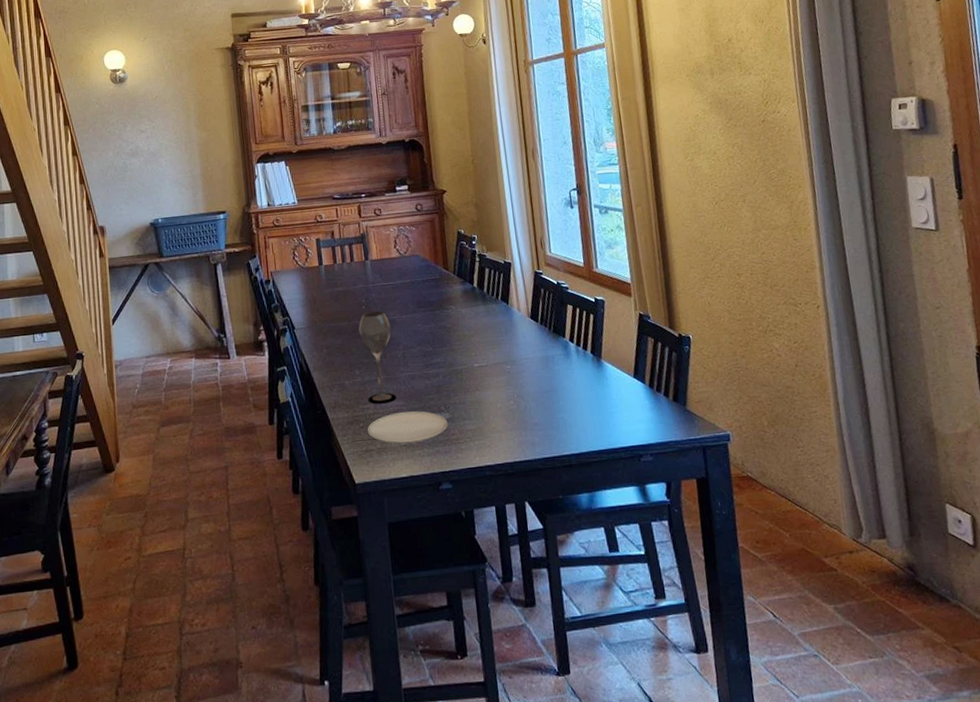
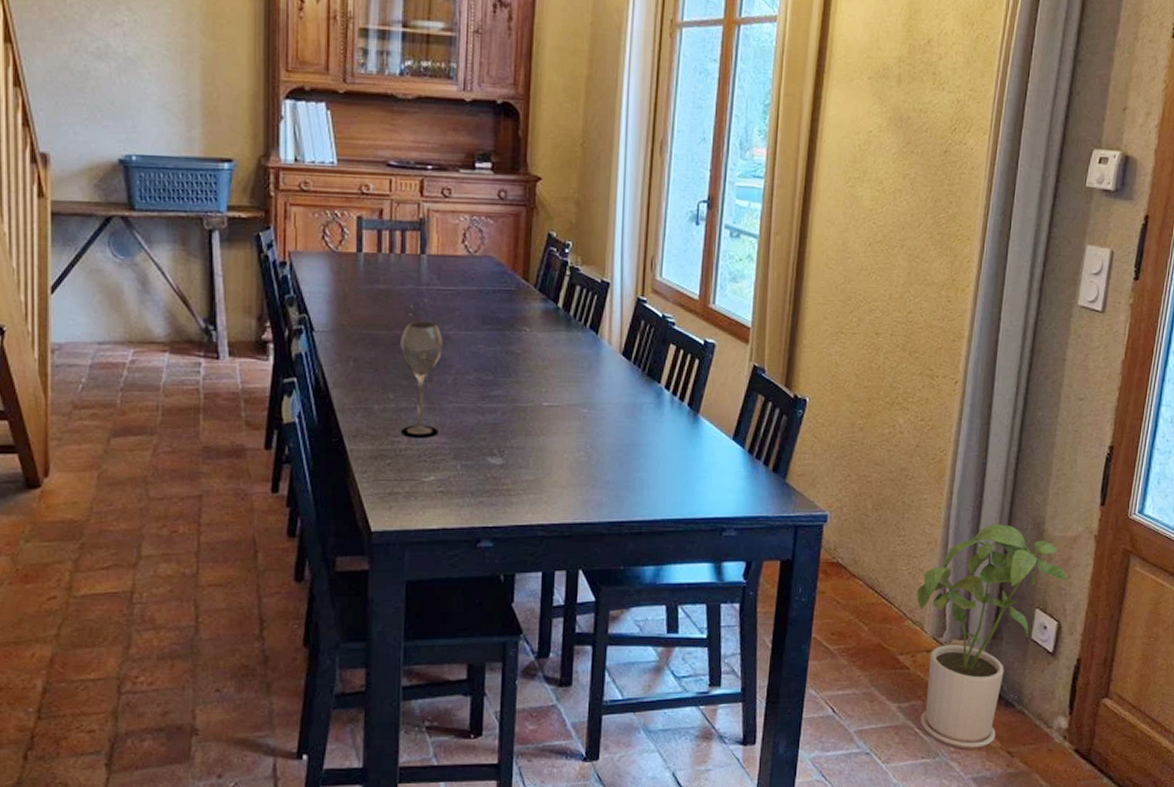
plate: present [368,411,448,444] -> none [396,452,499,489]
house plant: none [827,427,971,648] -> present [917,524,1069,751]

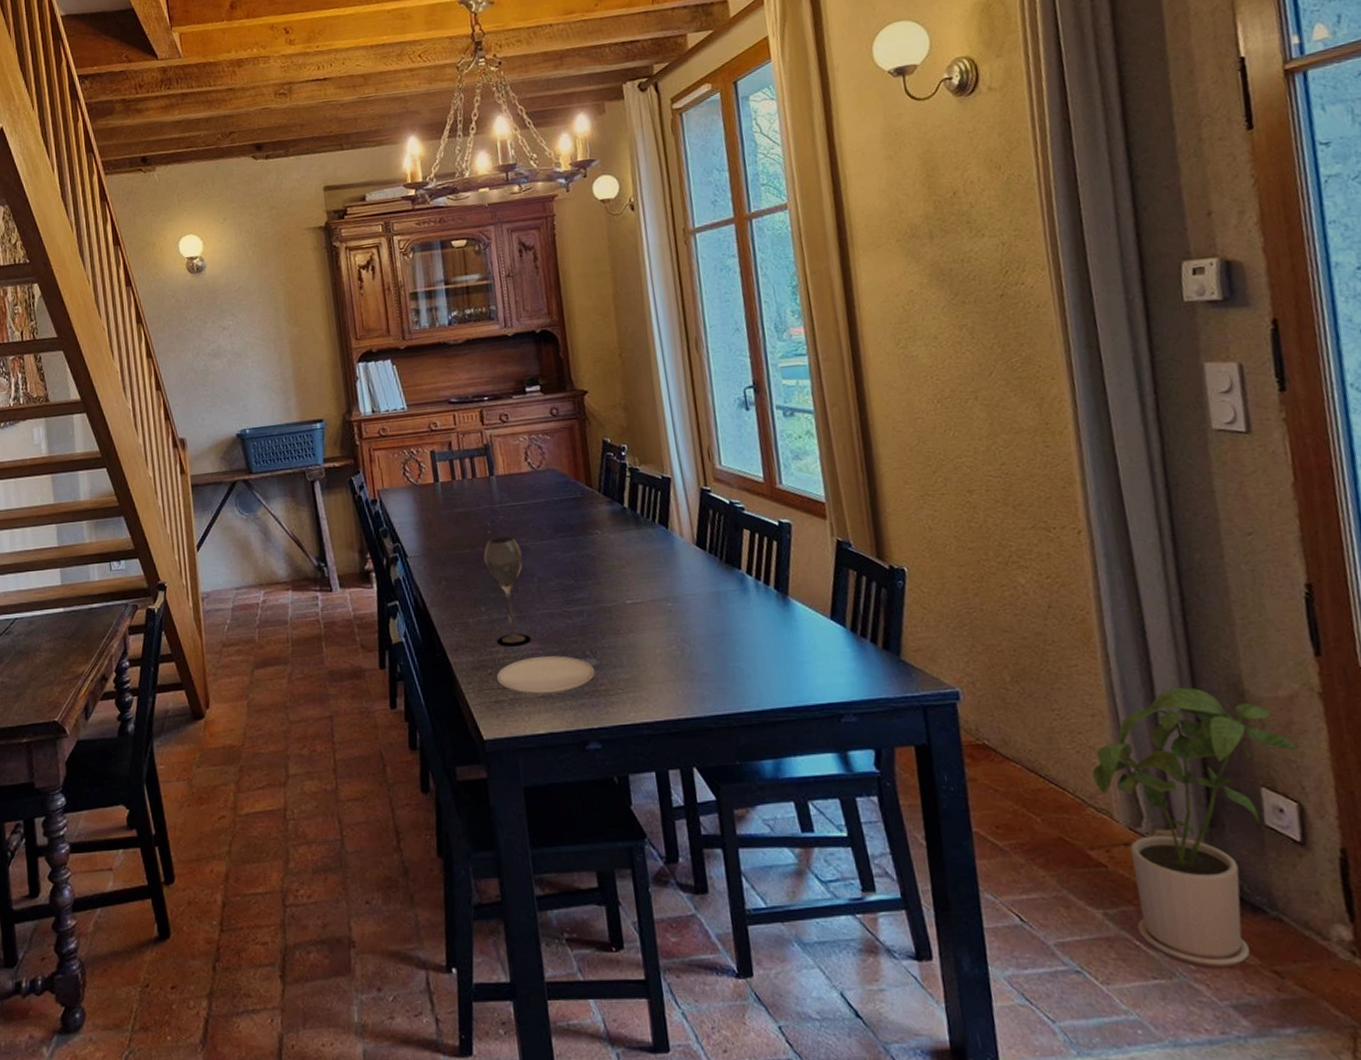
plate: none [396,452,499,489] -> present [497,656,595,694]

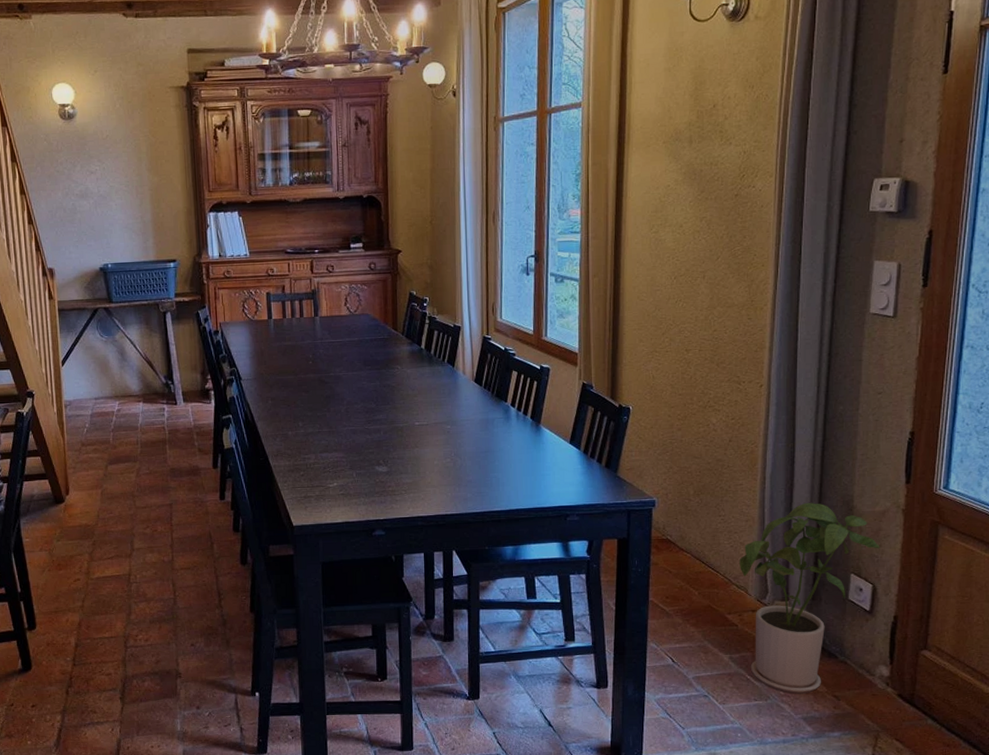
wineglass: present [483,536,532,648] -> none [304,366,337,456]
plate: present [497,656,595,694] -> none [308,463,385,492]

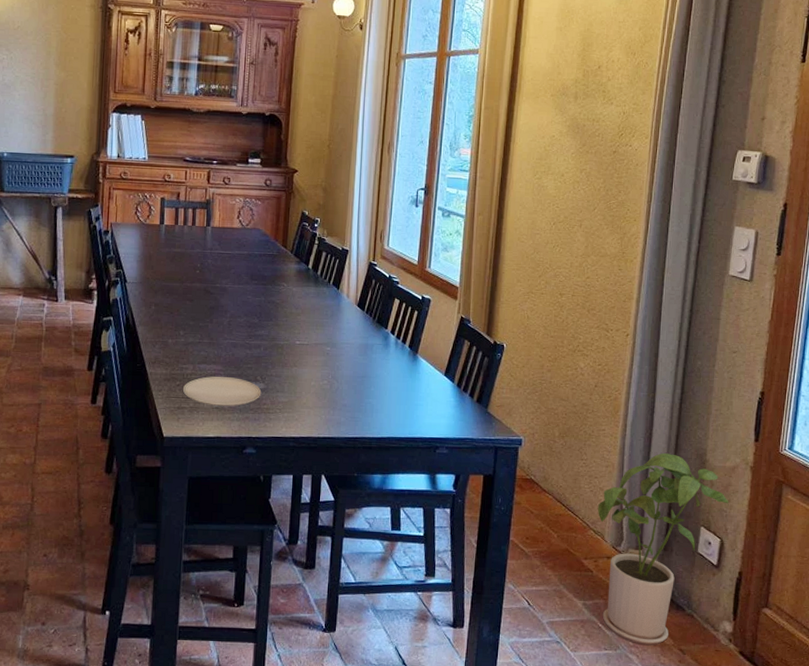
plate: none [308,463,385,492] -> present [183,376,262,406]

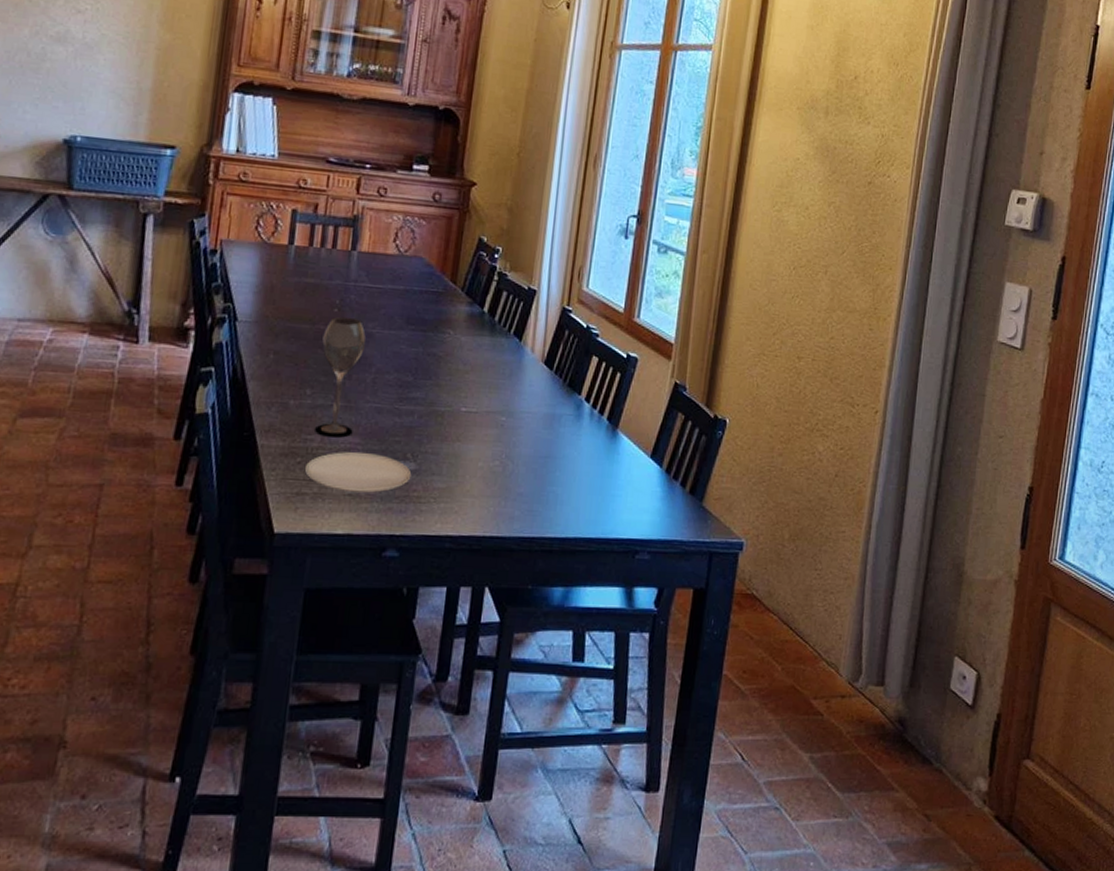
wineglass: none [187,276,222,367] -> present [313,316,366,439]
house plant: present [598,453,729,646] -> none [832,562,989,811]

